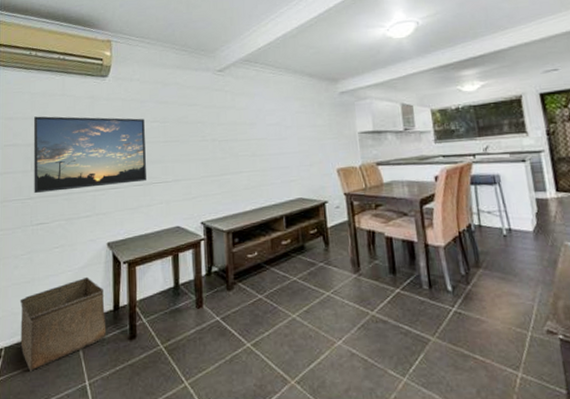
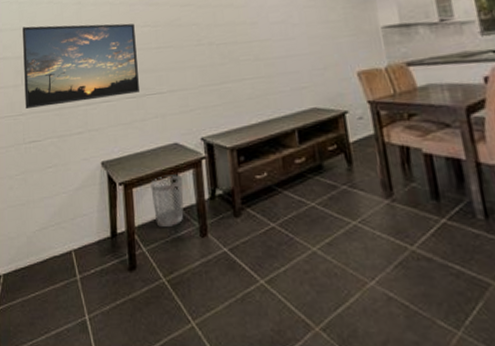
storage bin: present [19,276,107,371] -> none [16,199,105,301]
wastebasket: none [153,254,183,300] -> present [150,174,184,227]

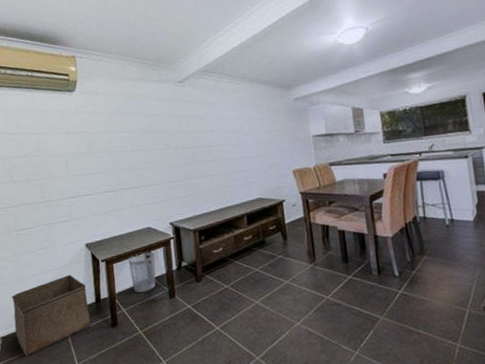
storage bin: none [16,199,105,301] -> present [11,274,91,357]
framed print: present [22,23,139,110] -> none [9,129,117,203]

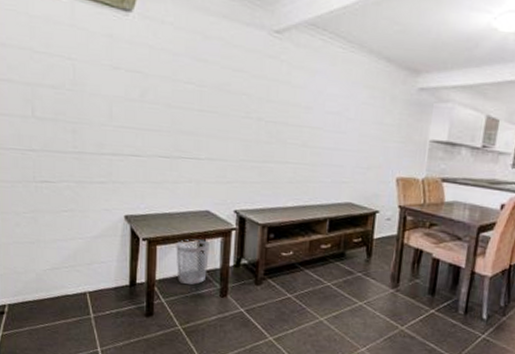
storage bin: present [11,274,91,357] -> none [23,247,121,331]

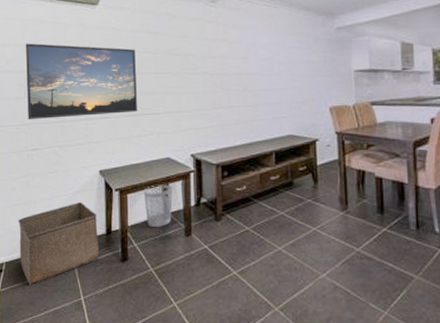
storage bin: none [23,247,121,331] -> present [18,201,100,285]
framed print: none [34,48,176,153] -> present [26,43,137,120]

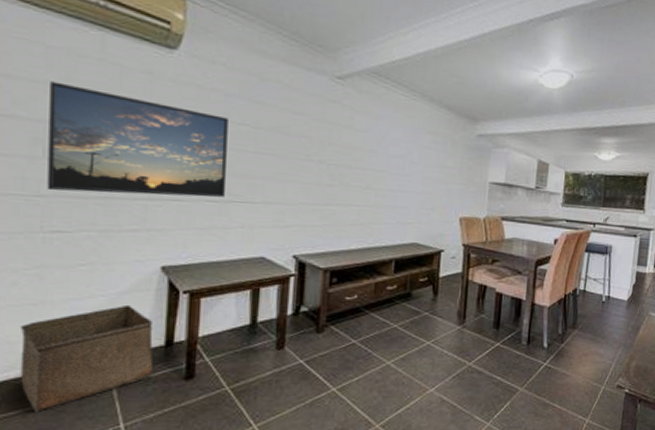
wastebasket: present [143,184,173,227] -> none [224,288,264,338]

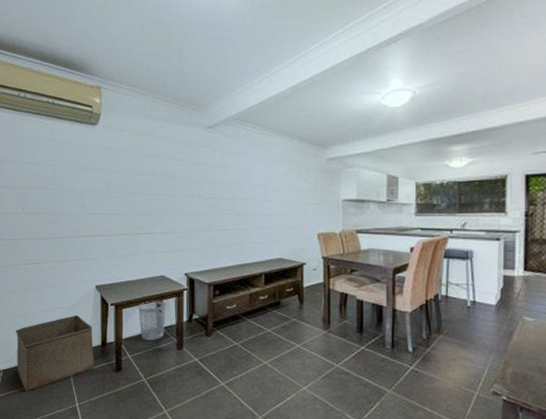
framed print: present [47,81,228,198] -> none [24,160,134,235]
wastebasket: none [224,288,264,338] -> present [138,300,166,340]

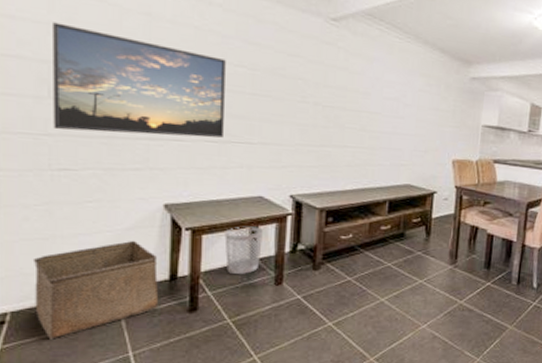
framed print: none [24,160,134,235] -> present [53,22,226,138]

